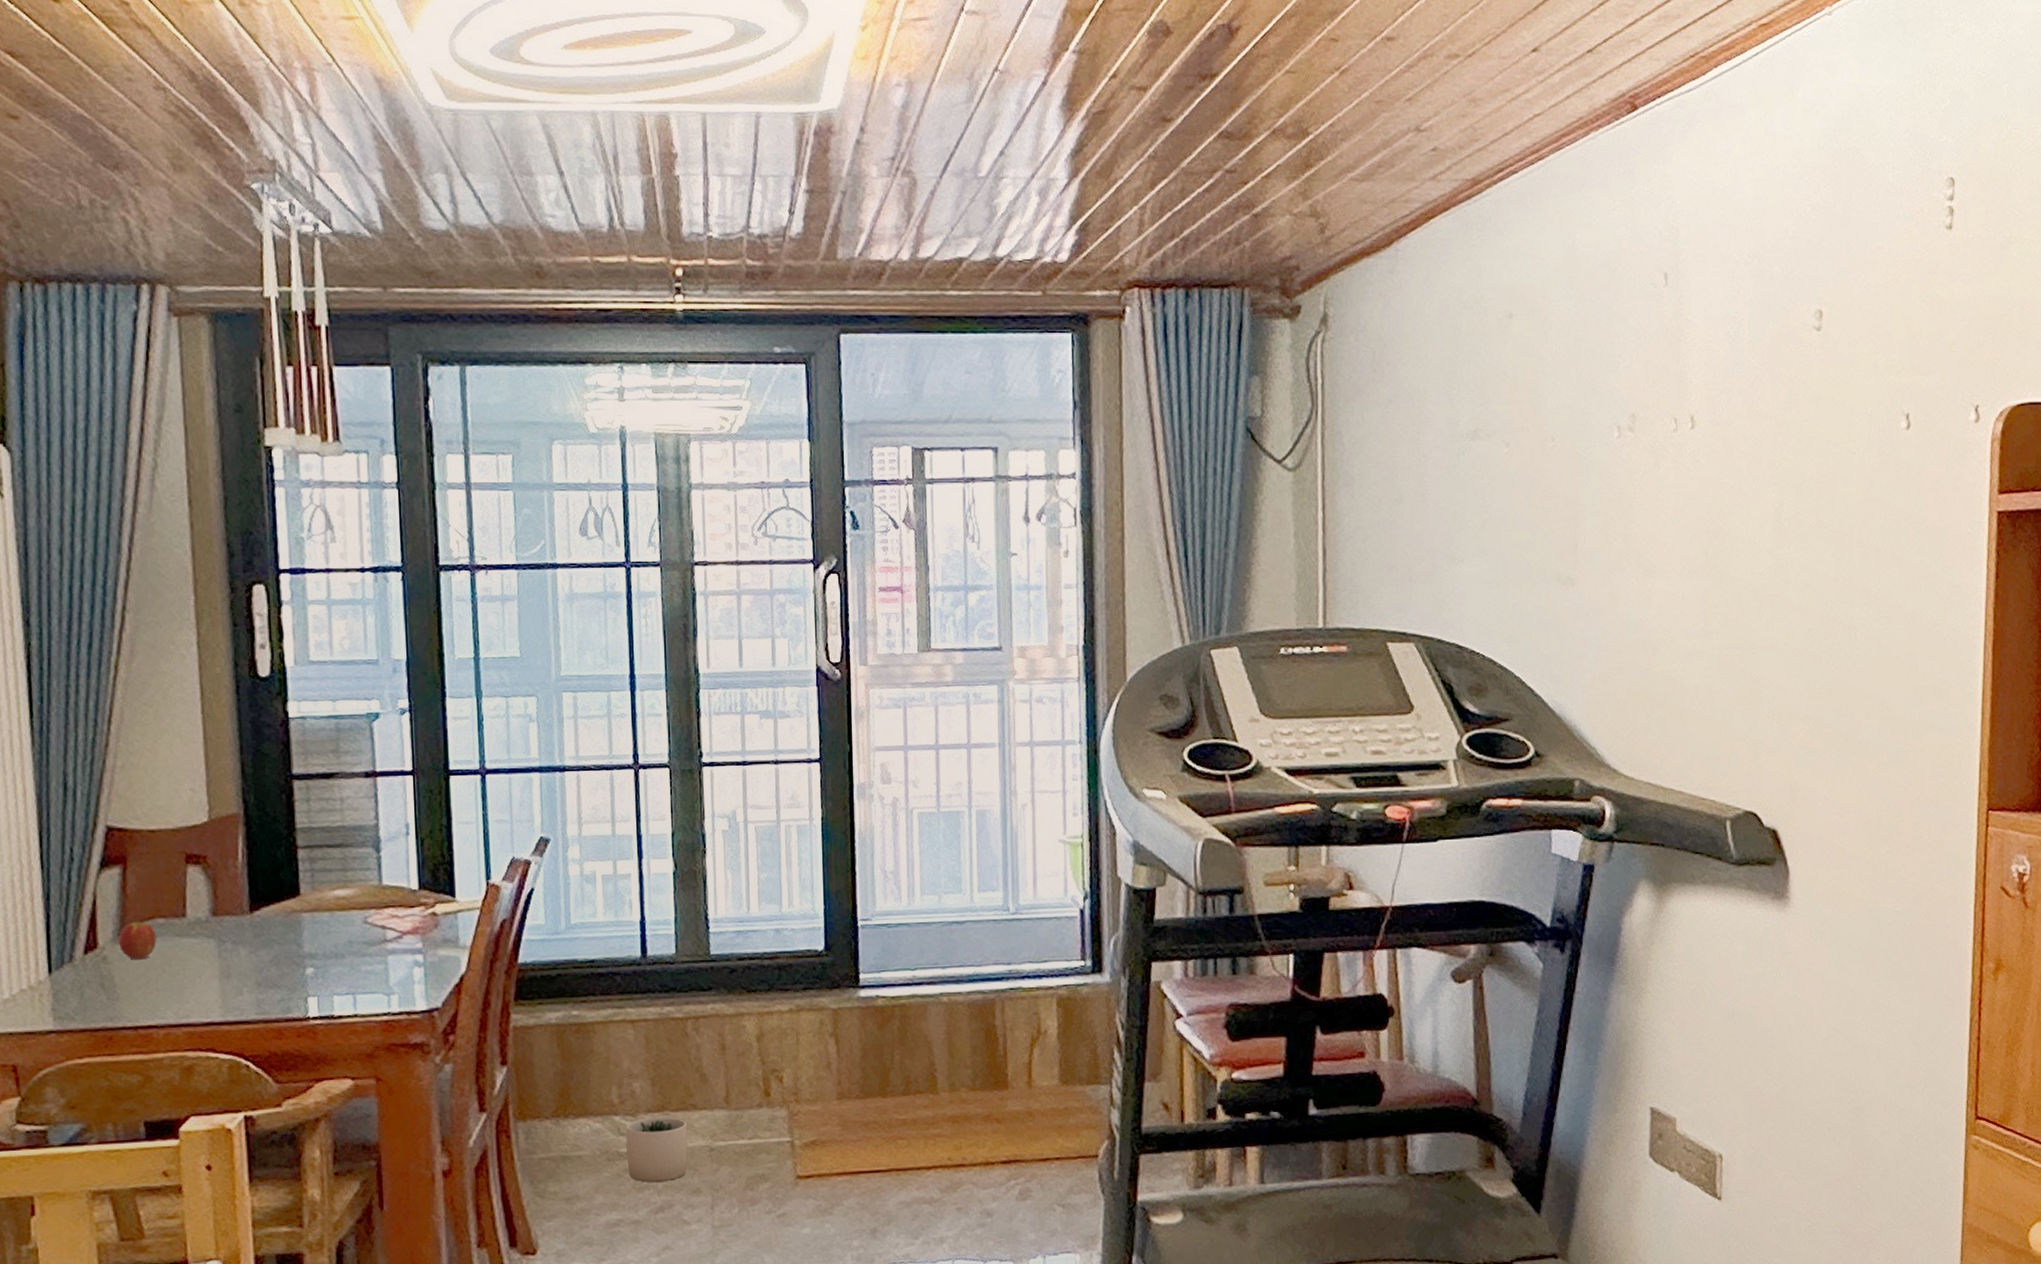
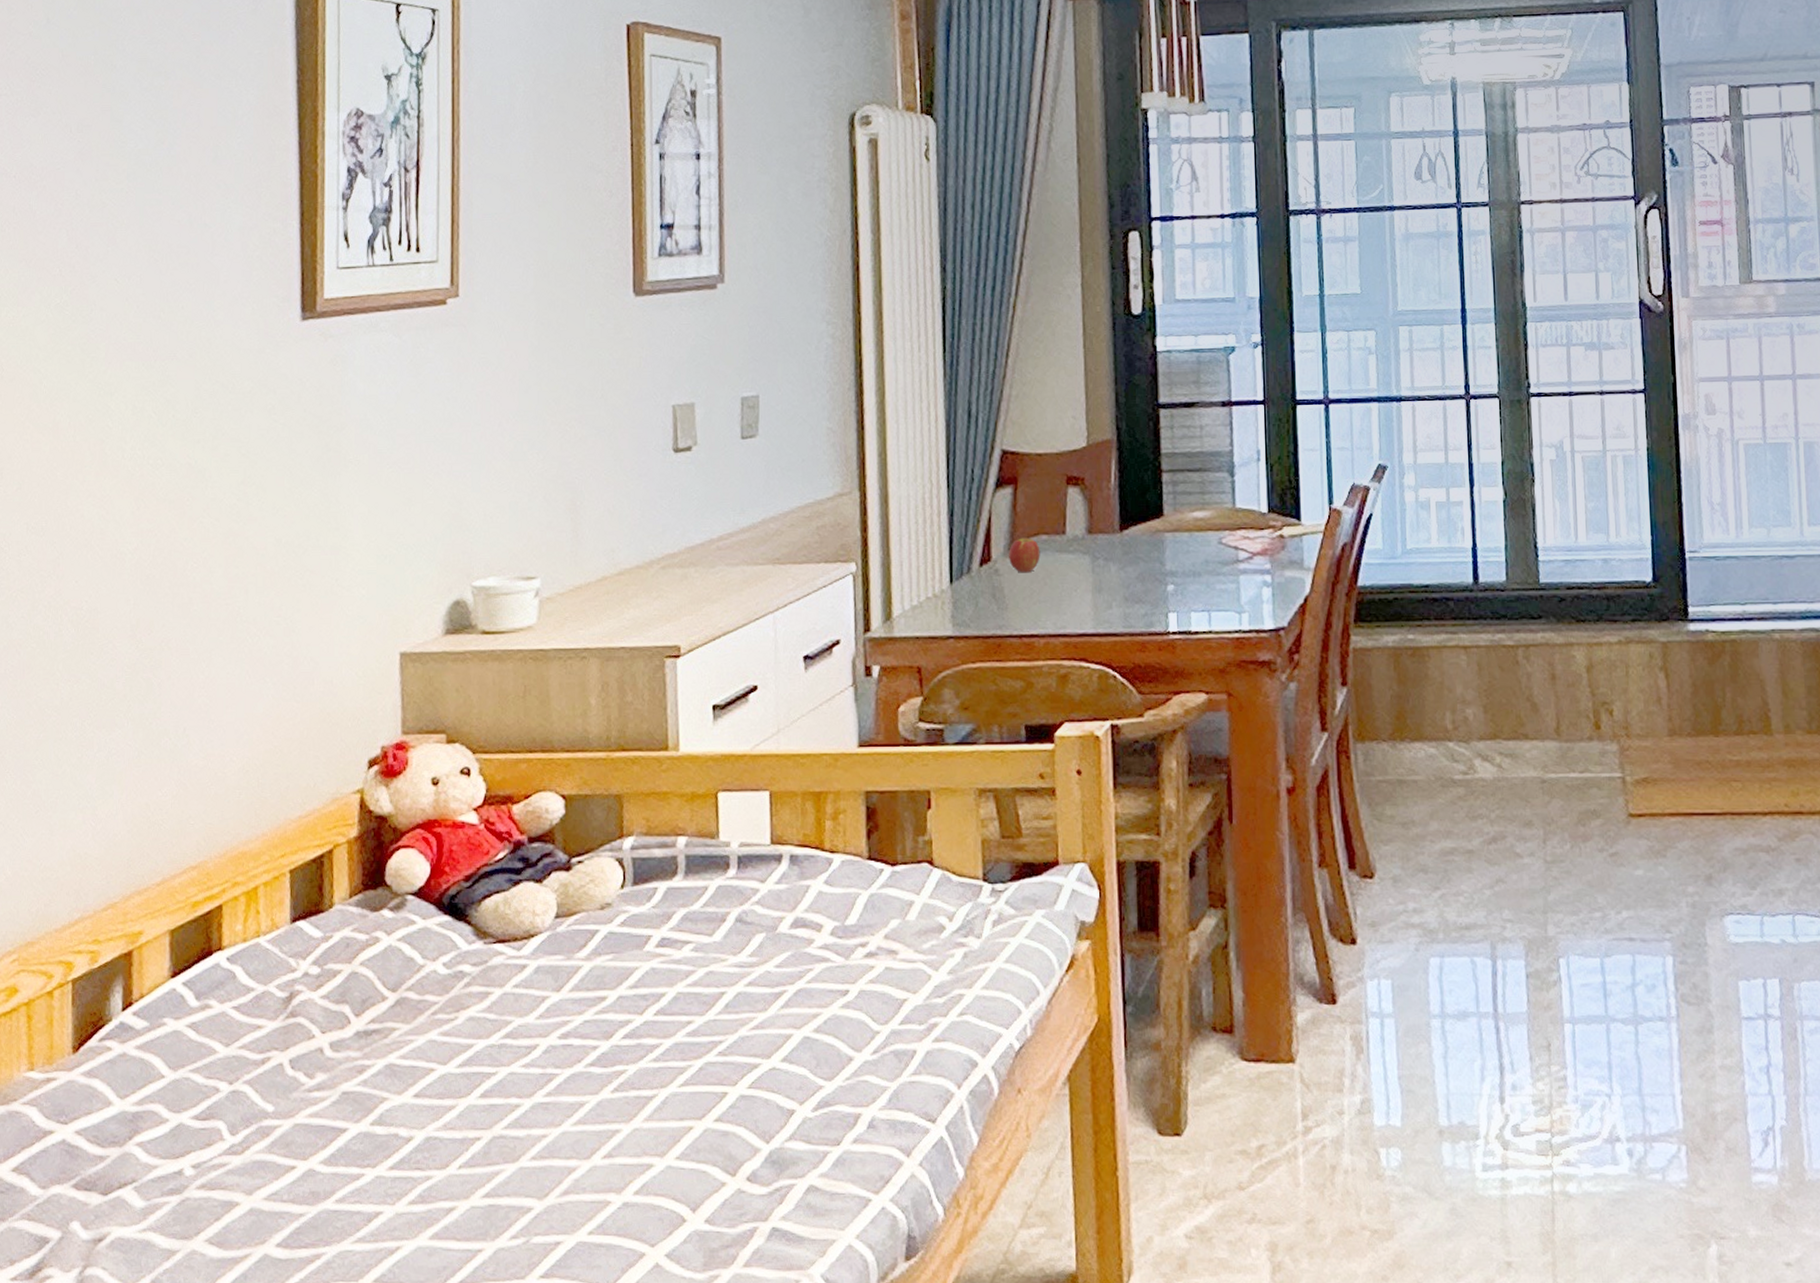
planter: present [626,1117,688,1182] -> none [1459,745,1520,811]

